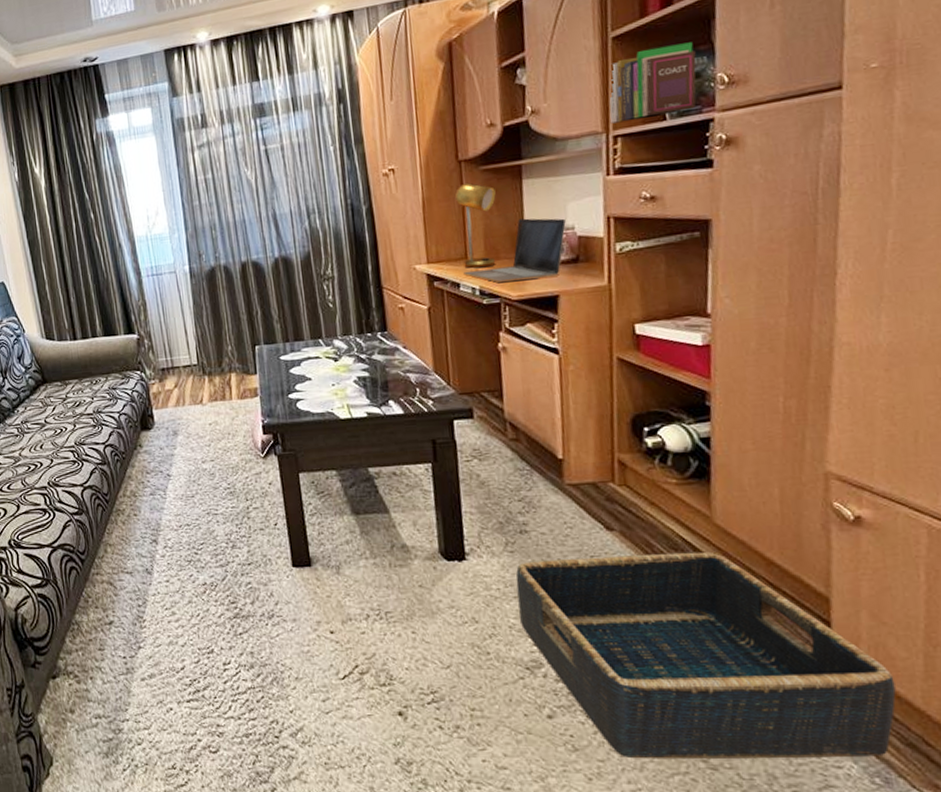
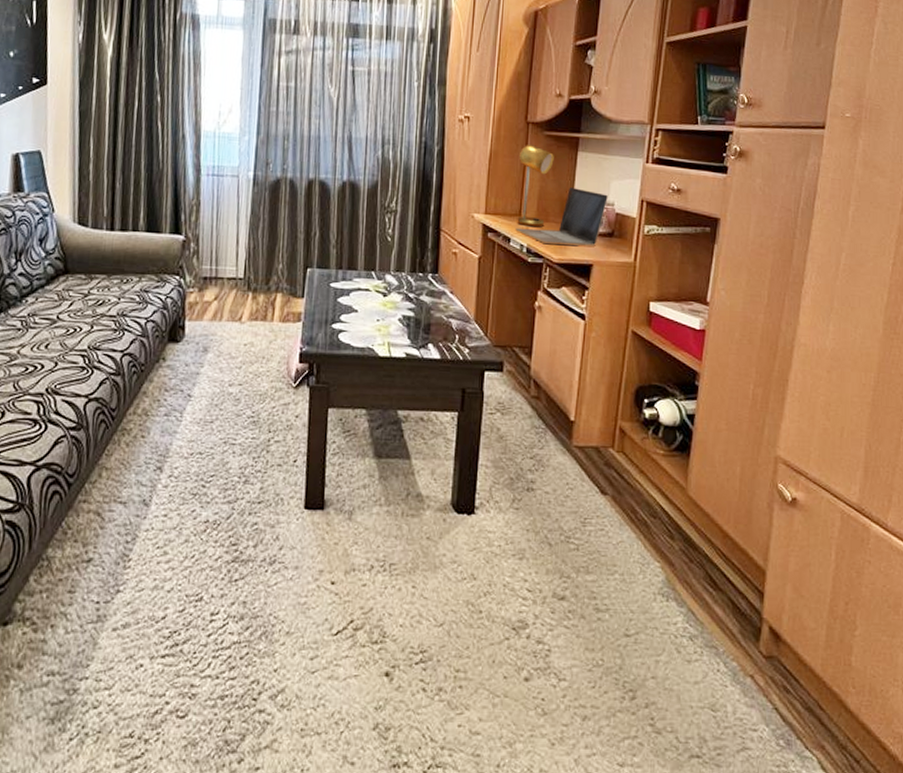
basket: present [515,552,896,760] -> none [515,519,804,724]
books: present [608,42,697,124] -> none [655,59,727,120]

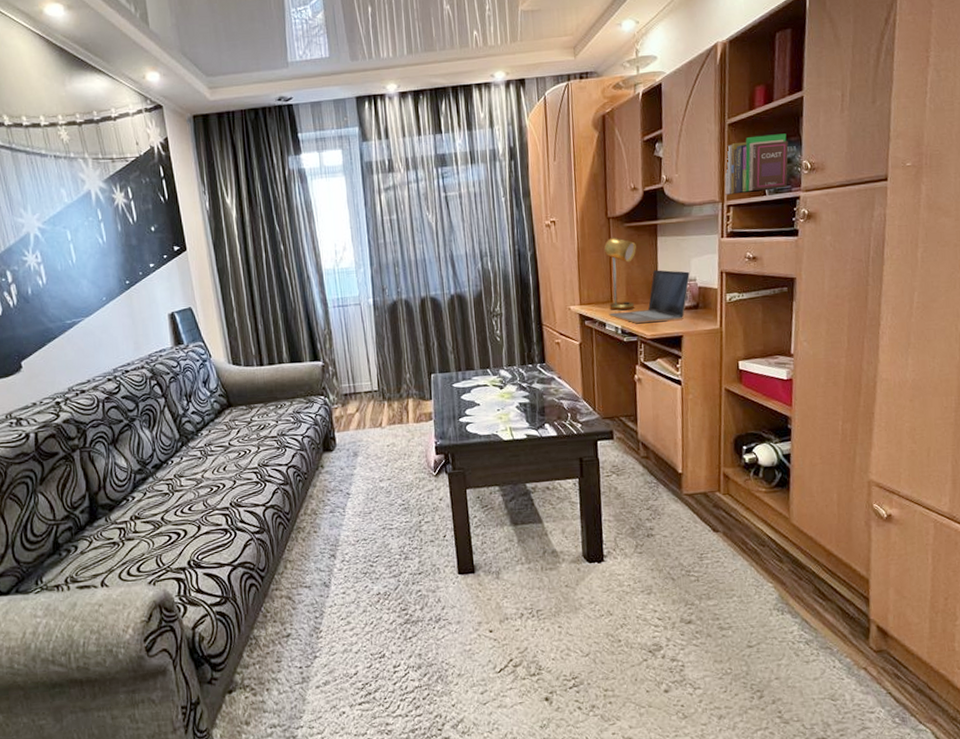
books: none [655,59,727,120] -> present [724,133,789,195]

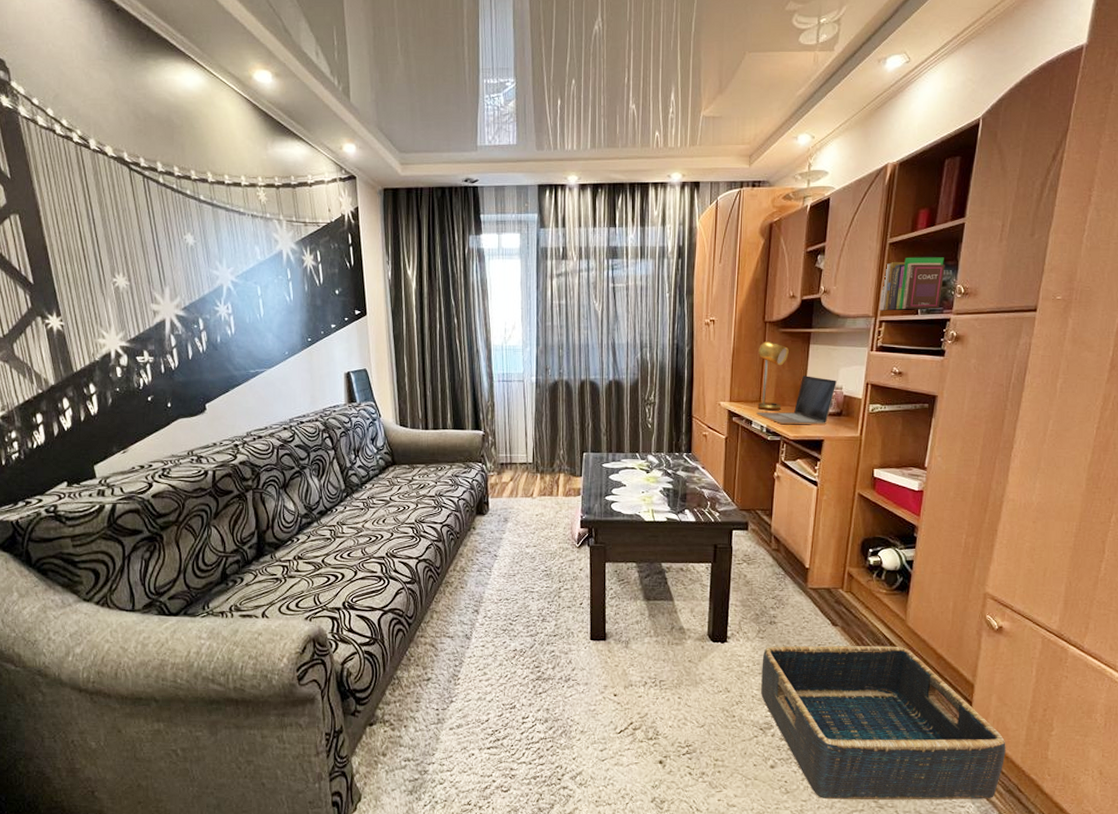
basket: none [643,547,911,720] -> present [761,645,1006,801]

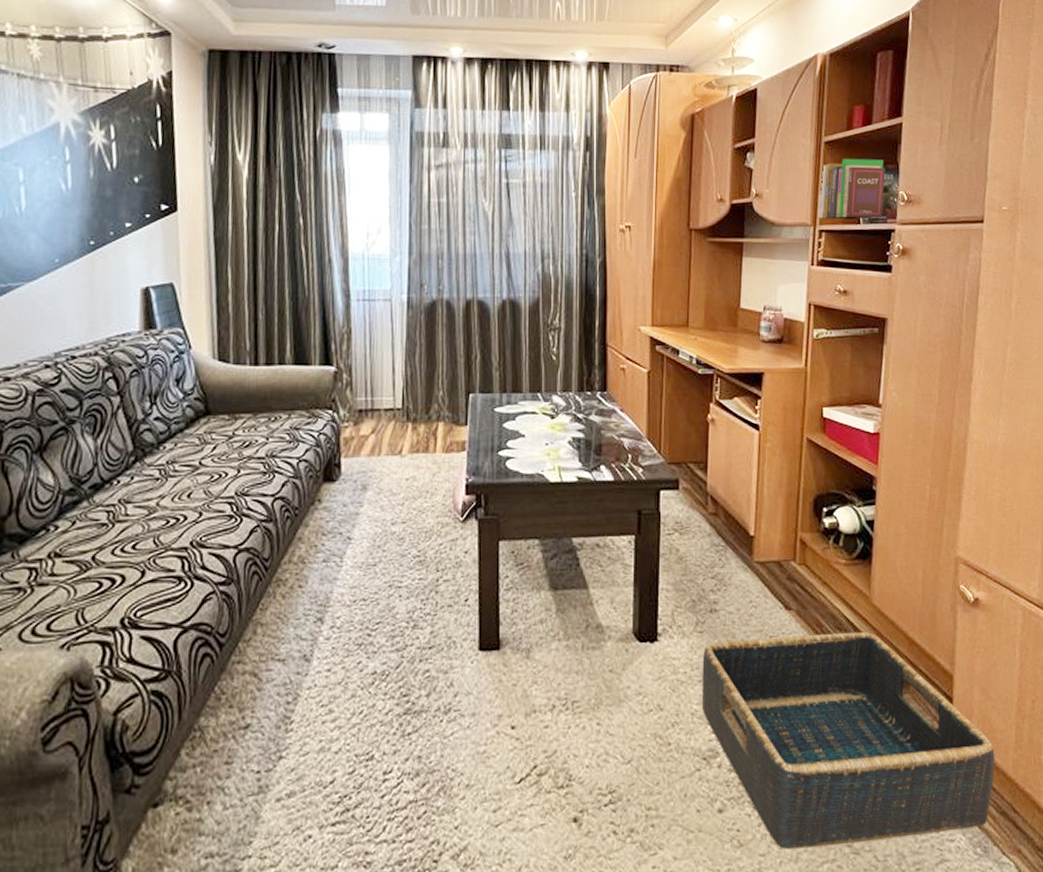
laptop: present [756,376,837,425] -> none [683,294,775,355]
desk lamp: present [757,340,789,411] -> none [682,251,719,337]

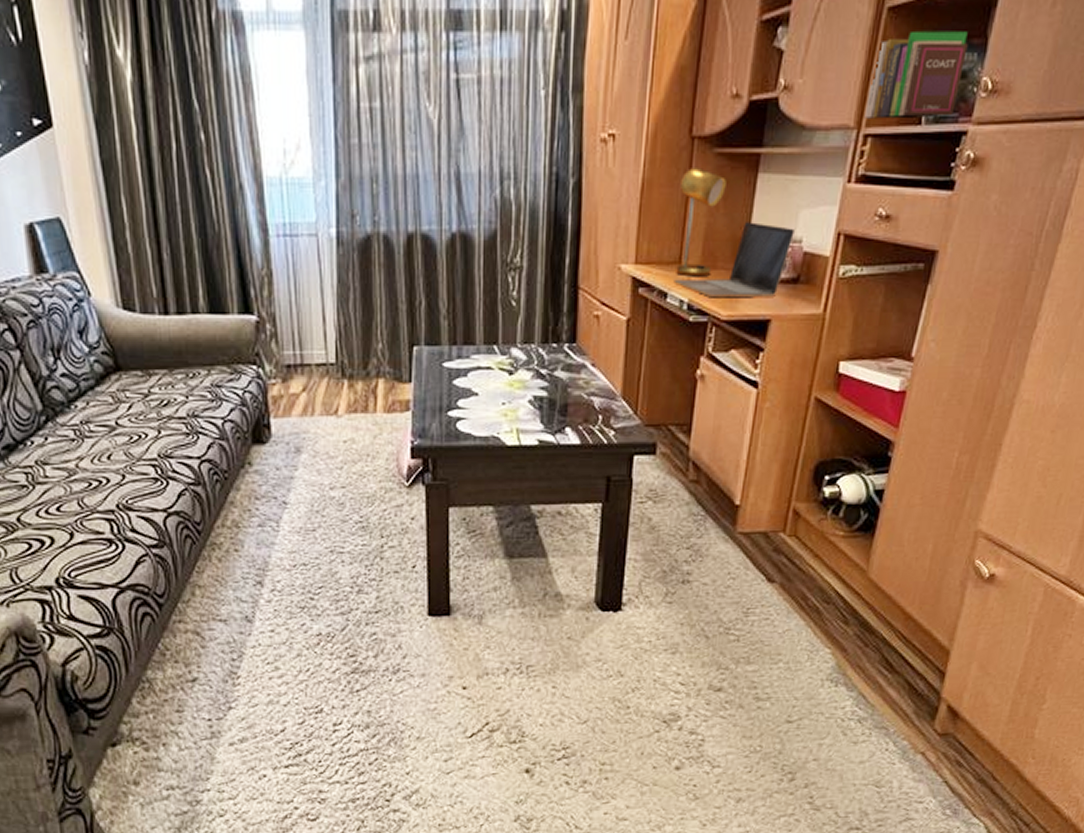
desk lamp: none [682,251,719,337] -> present [676,166,726,277]
laptop: none [683,294,775,355] -> present [673,222,794,298]
basket: present [702,631,995,850] -> none [666,605,984,804]

